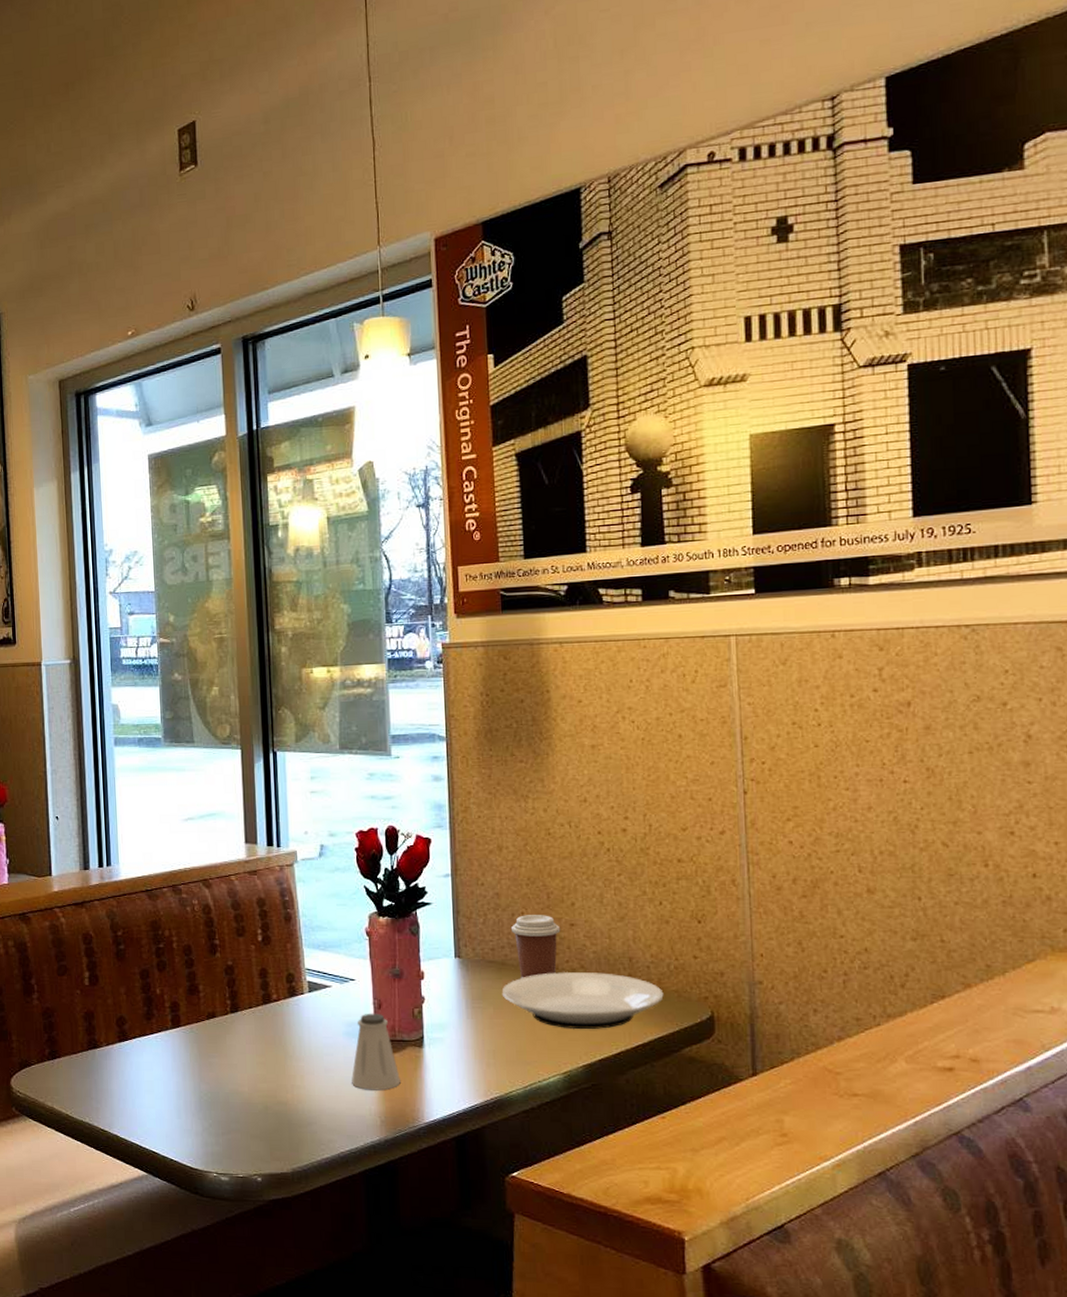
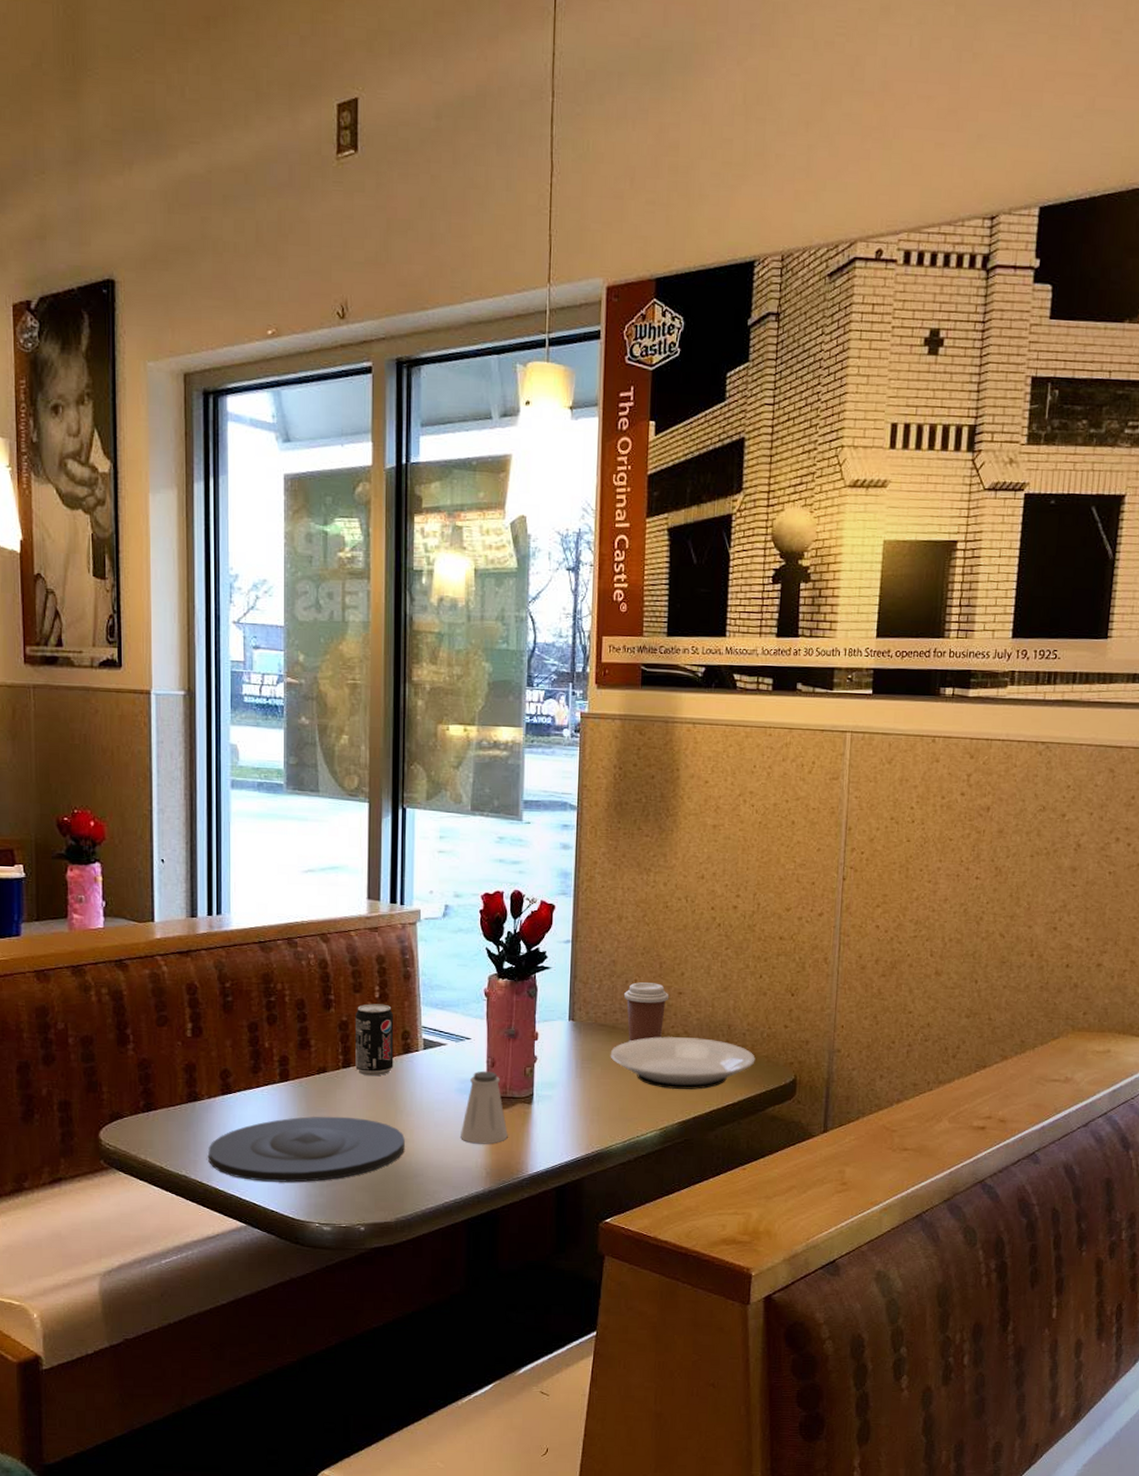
plate: none [109,1062,296,1130] -> present [208,1116,405,1182]
beverage can: none [239,947,280,1021] -> present [354,1003,394,1076]

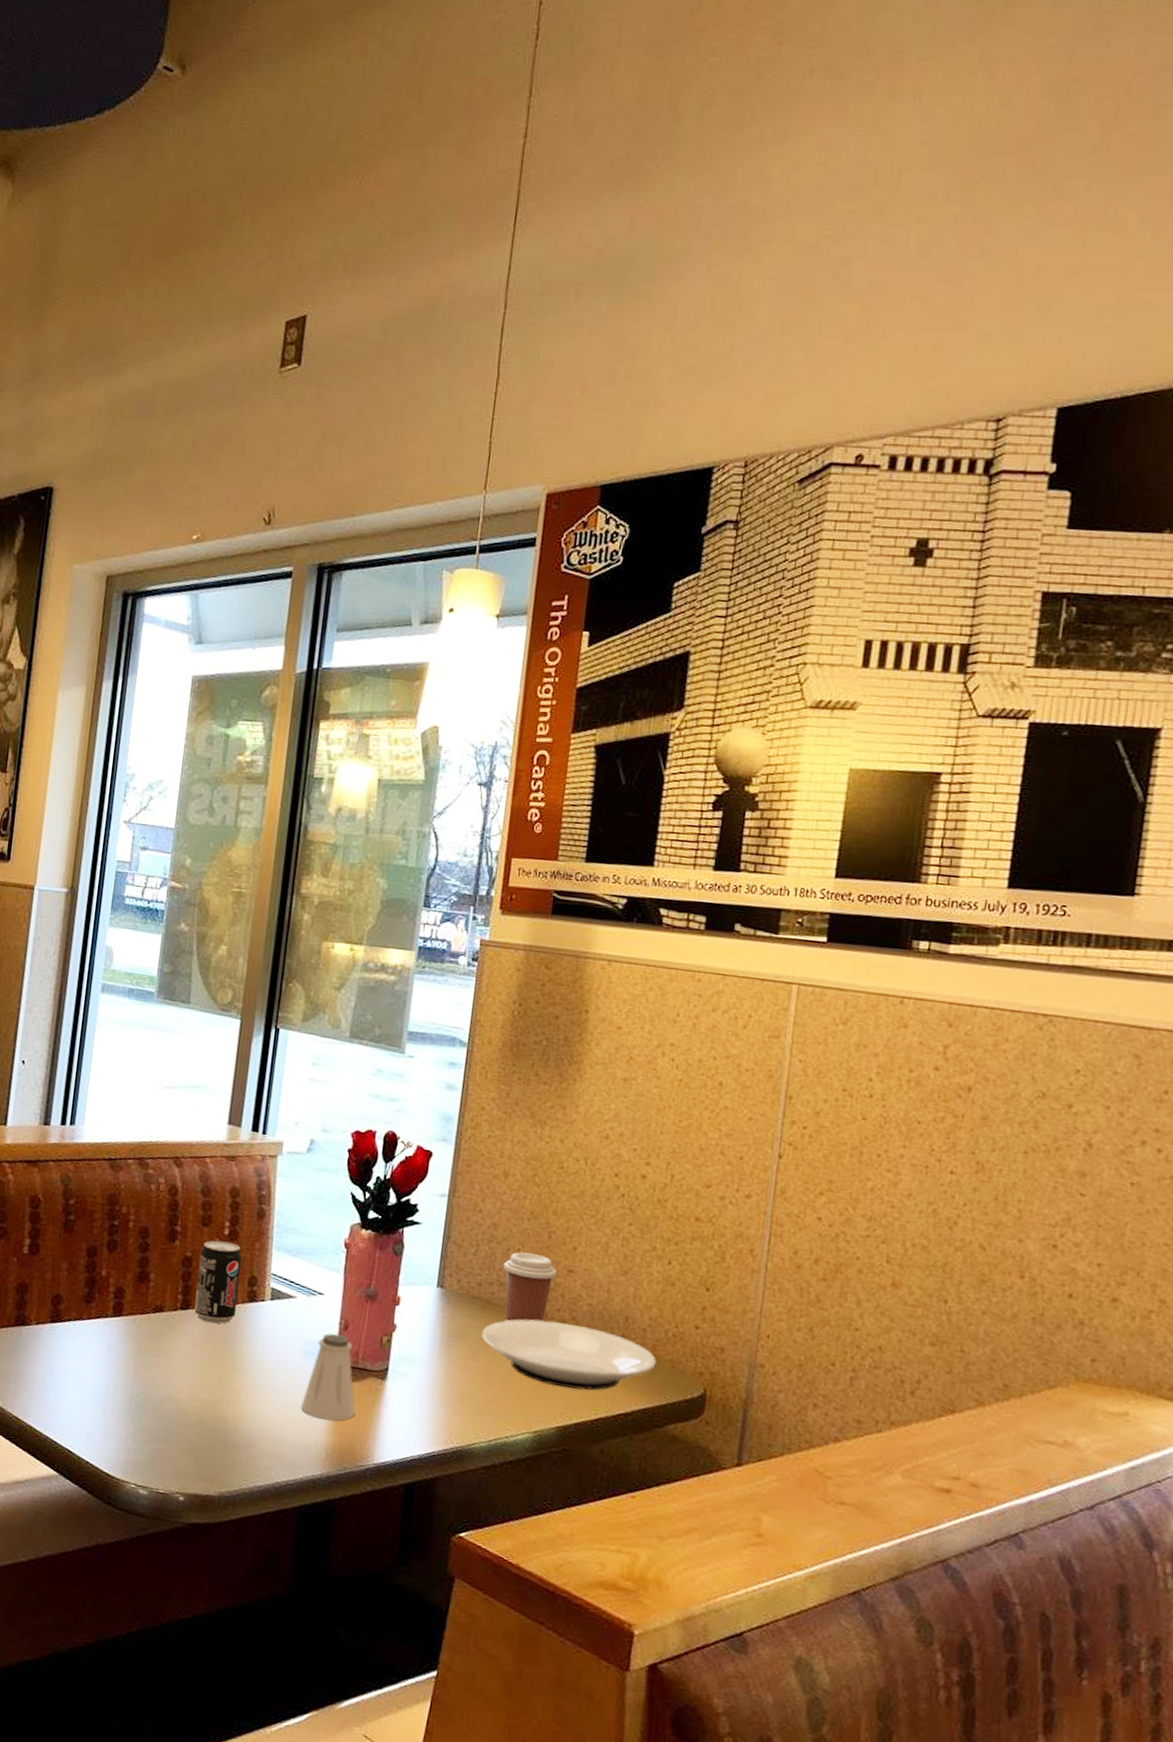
plate: present [208,1116,405,1182] -> none [28,1358,239,1436]

